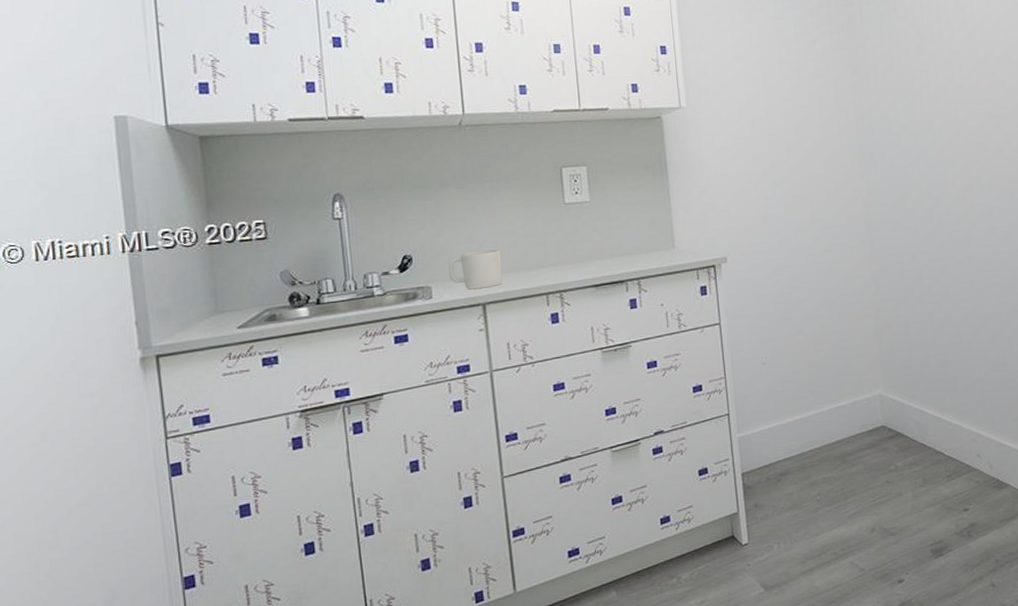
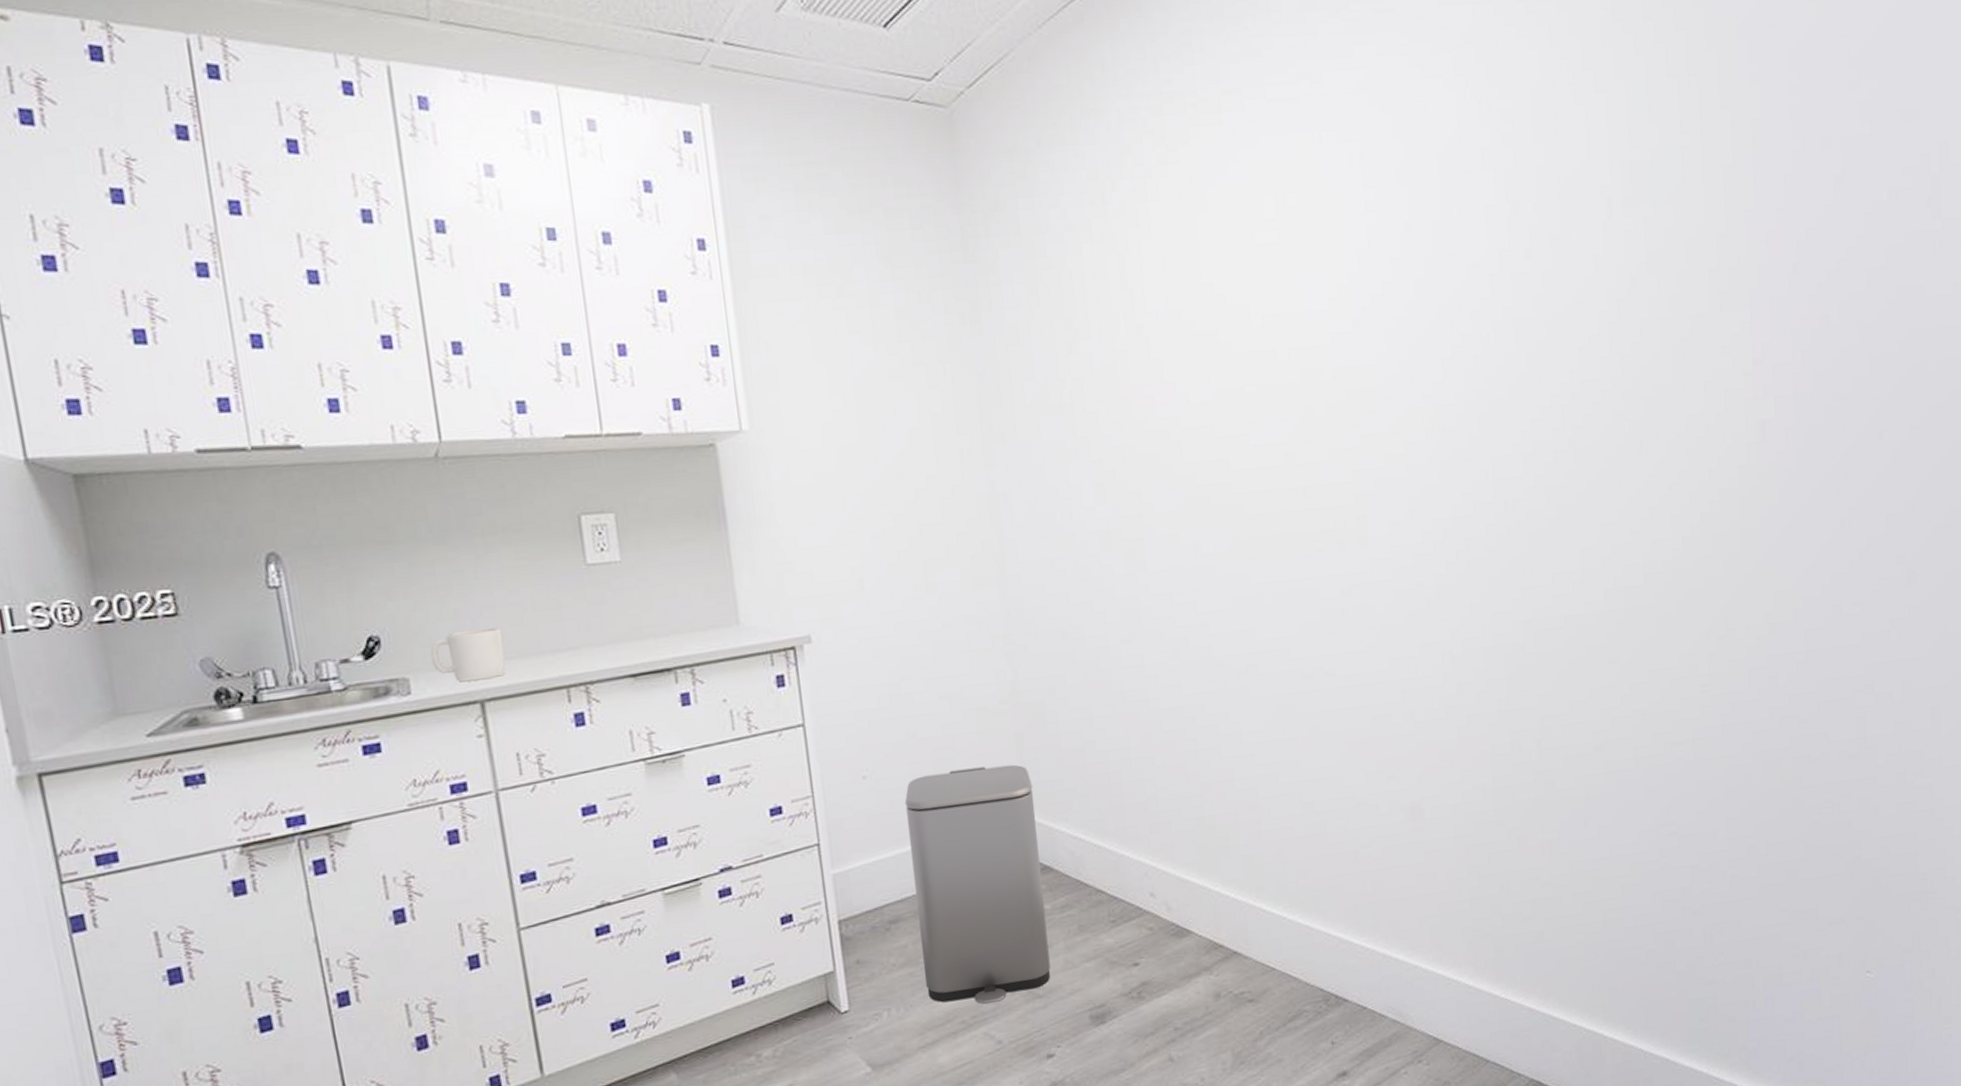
pedal bin: none [793,355,901,540] -> present [904,764,1051,1005]

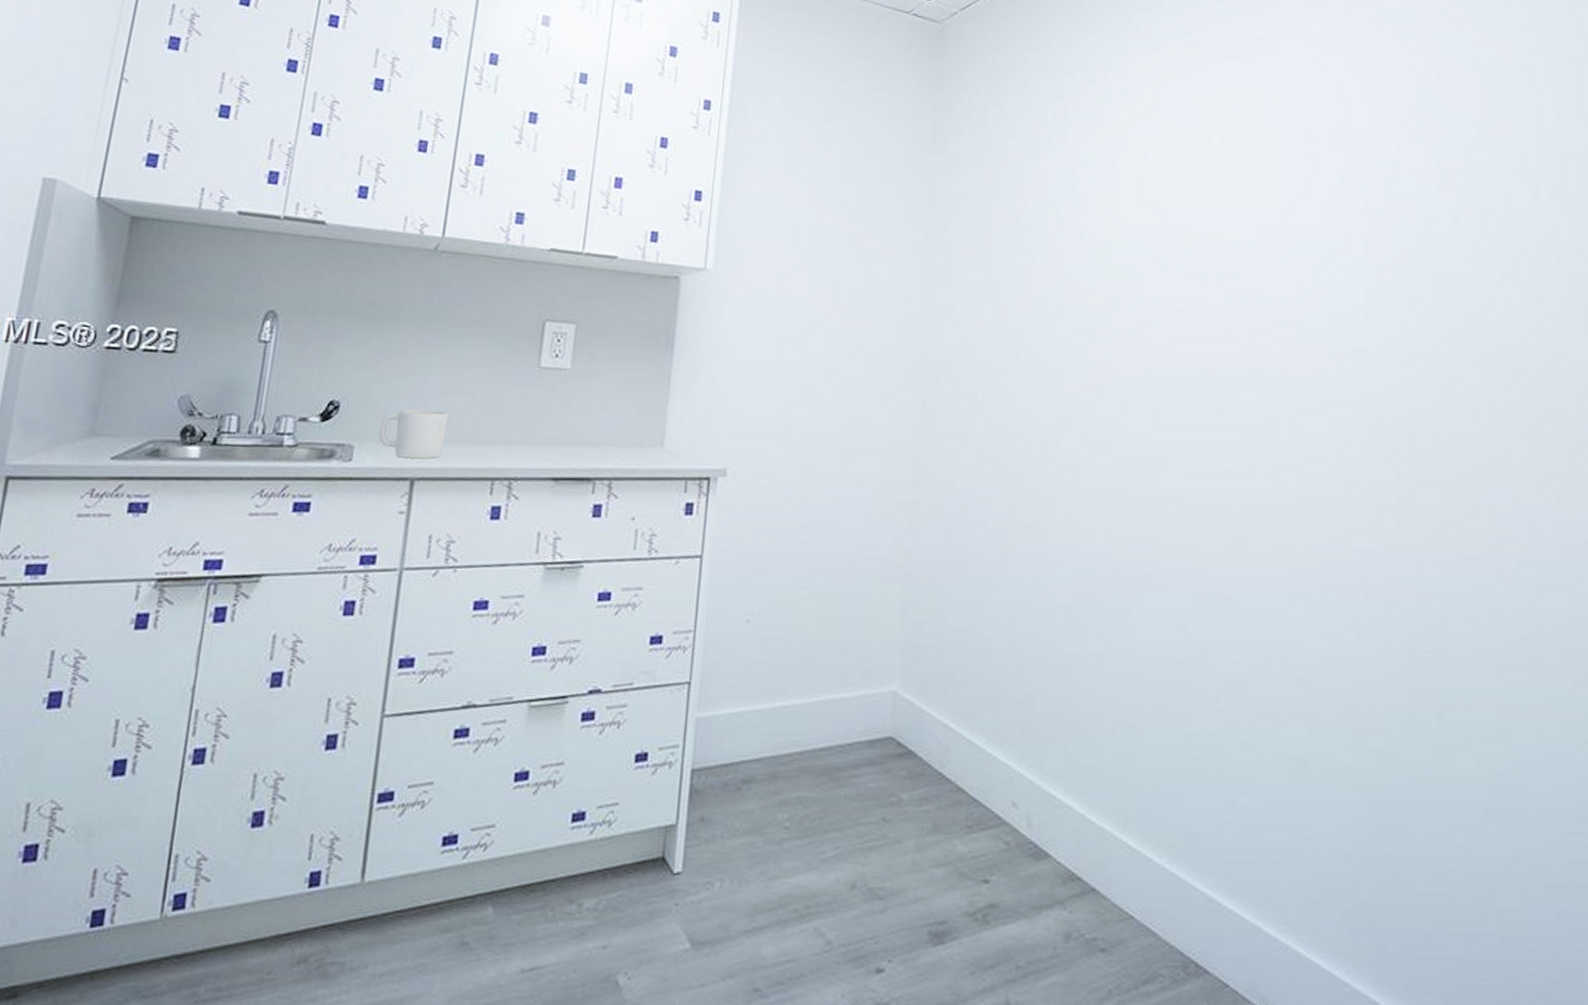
pedal bin: present [904,764,1051,1005] -> none [765,630,912,896]

